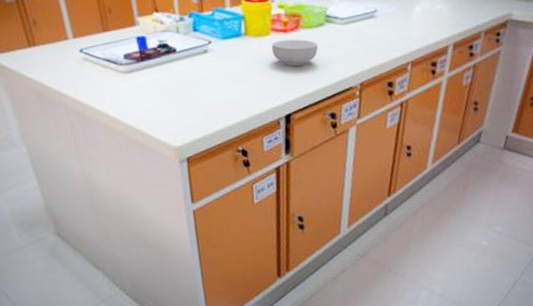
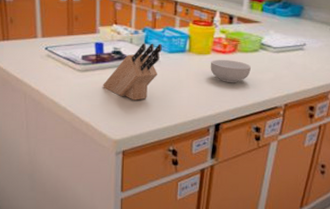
knife block: none [153,30,214,100] -> present [103,43,162,101]

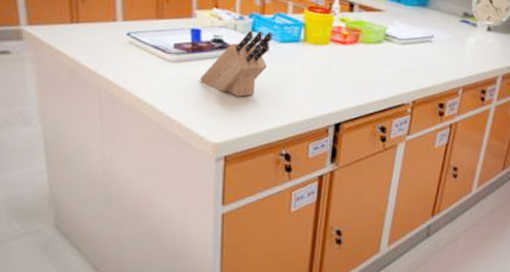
cereal bowl: present [210,60,251,83] -> none [328,51,374,78]

